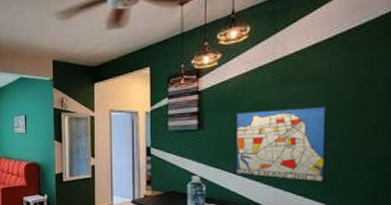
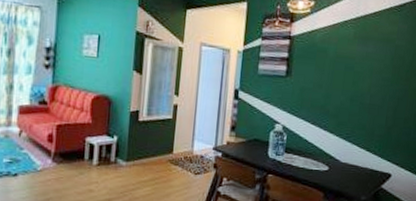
wall art: present [234,106,328,184] -> none [313,63,392,139]

